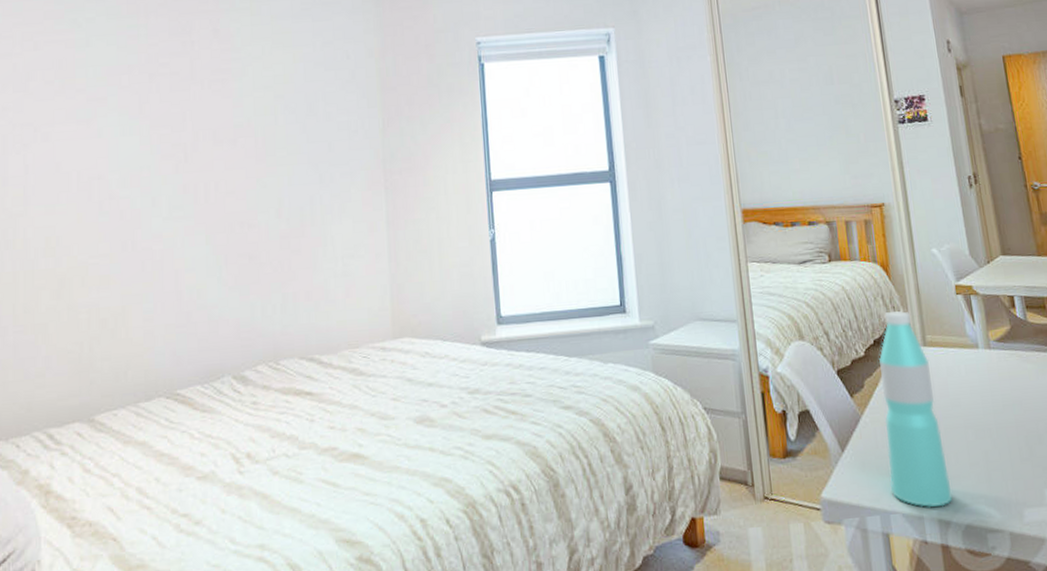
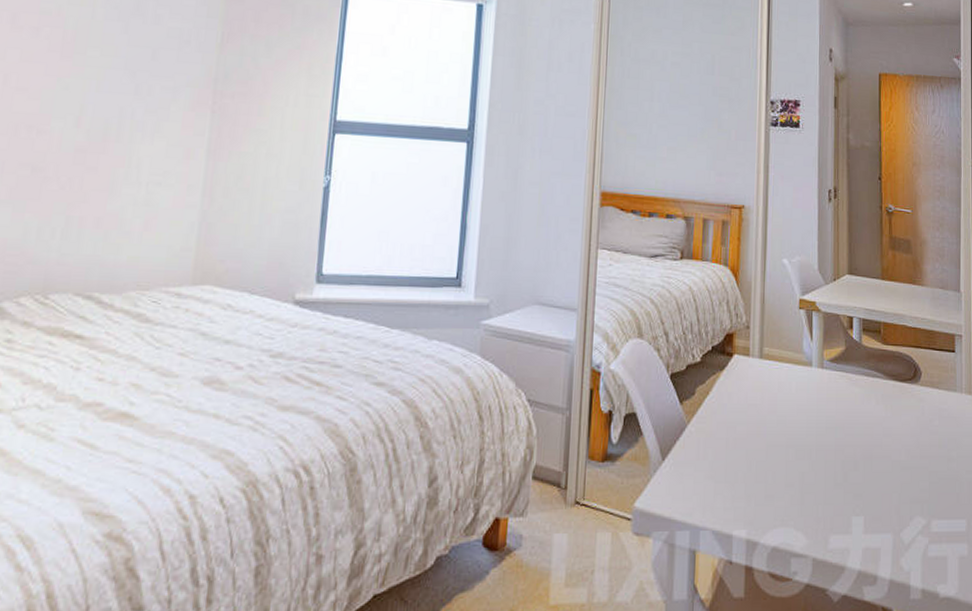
water bottle: present [878,310,953,508] -> none [704,318,764,527]

